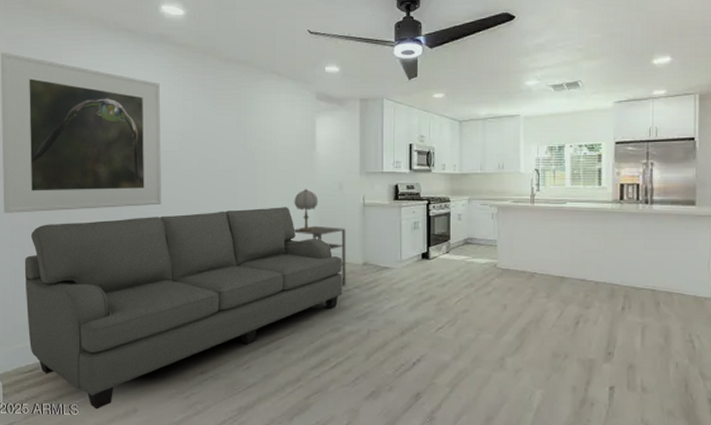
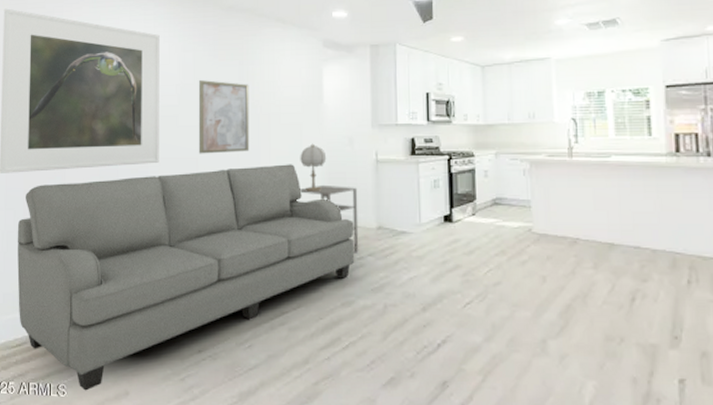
wall art: none [198,128,247,197] -> present [198,80,250,154]

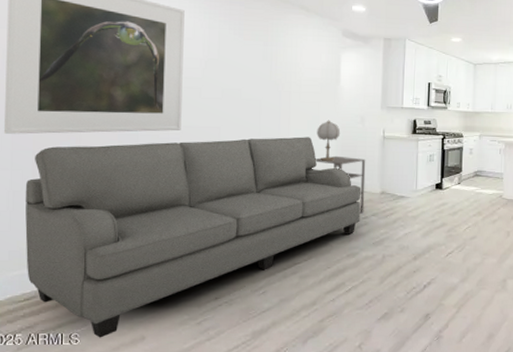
wall art: present [198,80,250,154] -> none [221,57,272,125]

